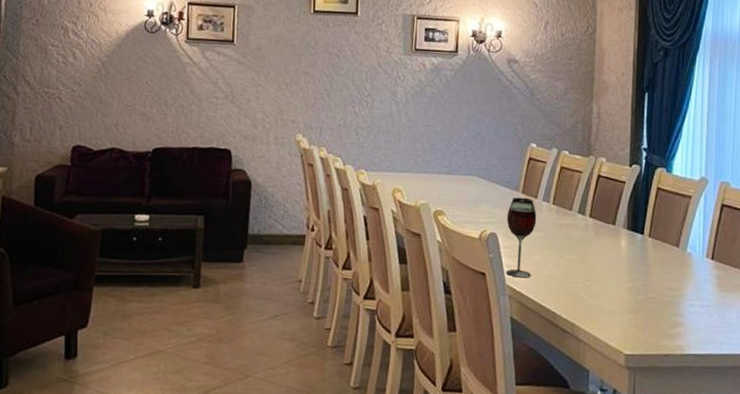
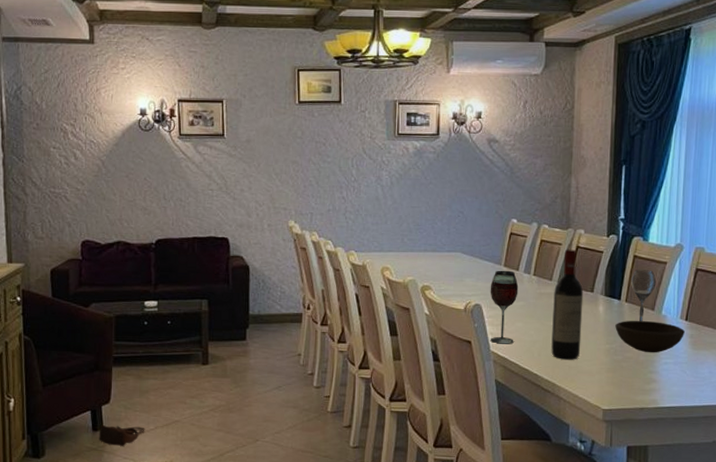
handbag: none [71,353,124,378] -> present [99,425,145,446]
wine bottle: none [570,178,605,298] -> present [551,249,584,360]
bowl: none [638,257,711,294] -> present [615,320,685,353]
wineglass: none [654,203,681,259] -> present [630,270,657,321]

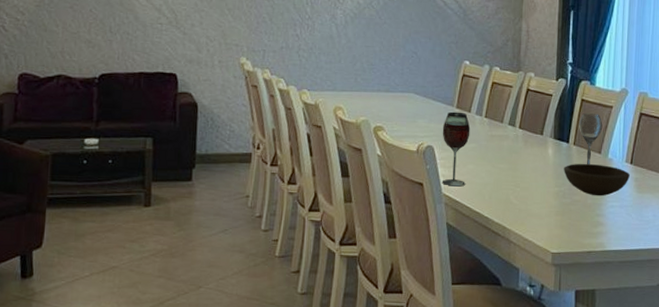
handbag: present [99,425,145,446] -> none [27,272,80,294]
wine bottle: present [551,249,584,360] -> none [502,92,534,203]

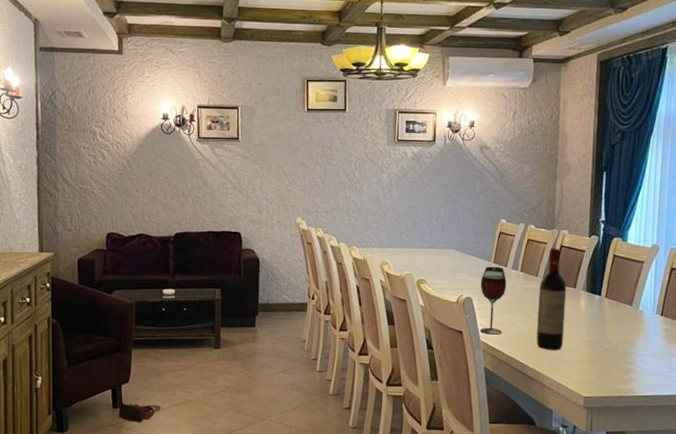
handbag: none [27,272,80,294] -> present [118,403,161,423]
wine bottle: none [502,92,534,203] -> present [536,248,567,350]
bowl: present [564,163,630,196] -> none [596,314,660,346]
wineglass: present [578,113,603,164] -> none [610,268,634,316]

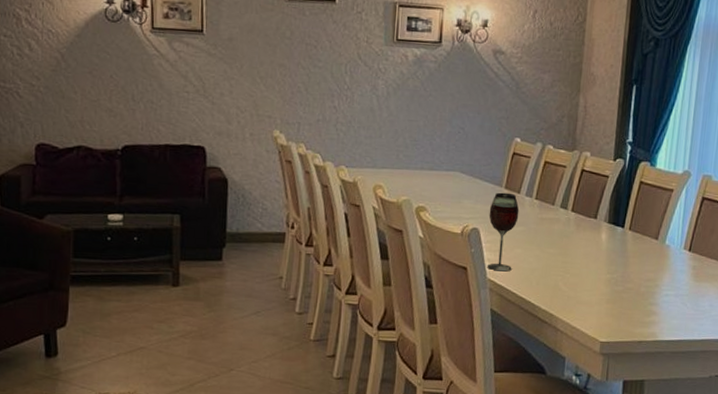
handbag: present [118,403,161,423] -> none [52,351,106,374]
wine bottle: present [536,248,567,350] -> none [550,172,587,290]

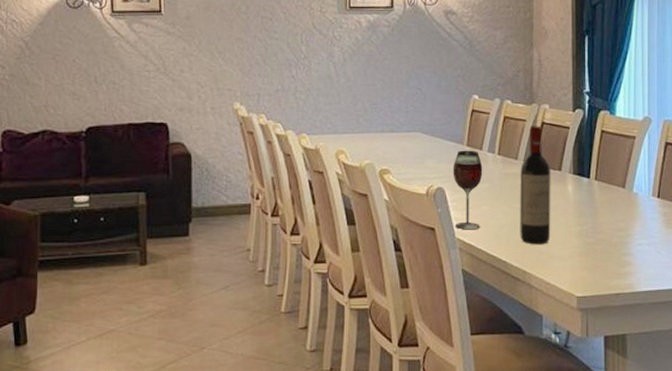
wine bottle: none [550,172,587,290] -> present [520,126,551,244]

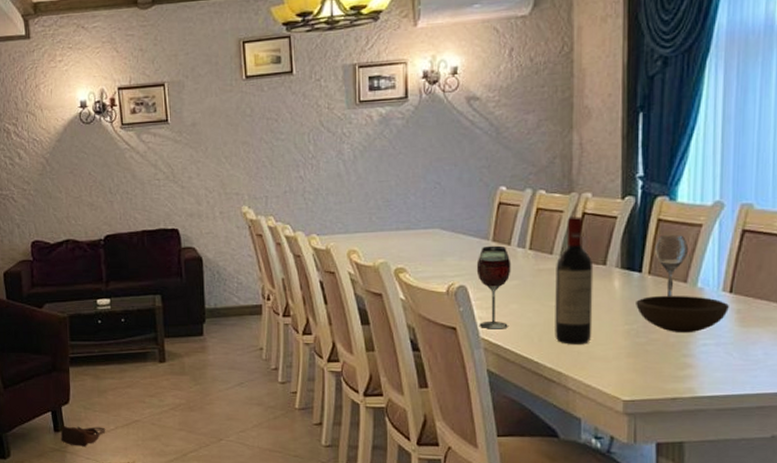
handbag: none [22,338,76,362] -> present [60,426,106,447]
bowl: none [586,199,657,234] -> present [636,295,729,333]
wineglass: none [599,145,626,200] -> present [654,235,689,296]

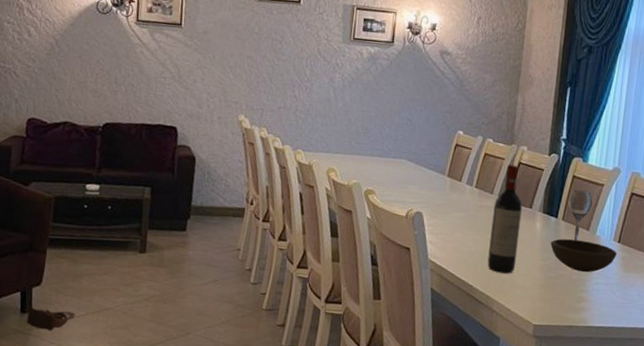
wineglass: present [476,245,511,329] -> none [428,180,460,254]

